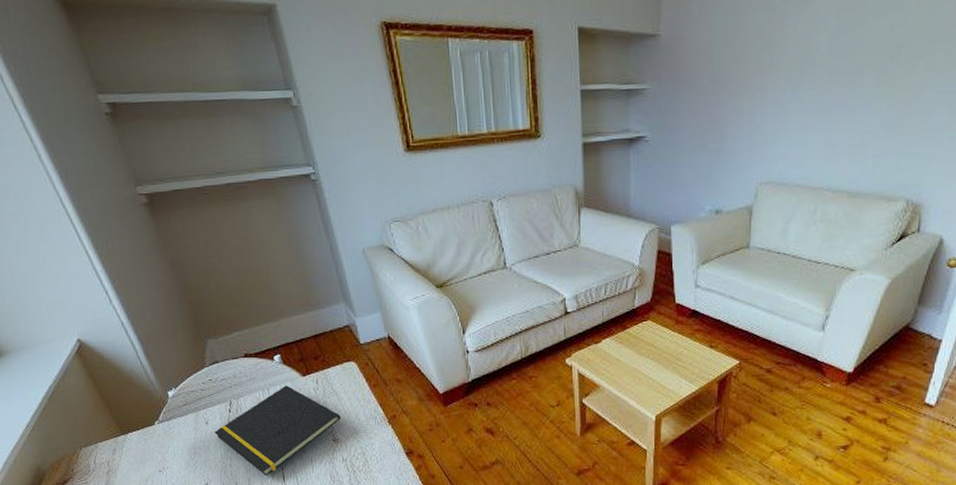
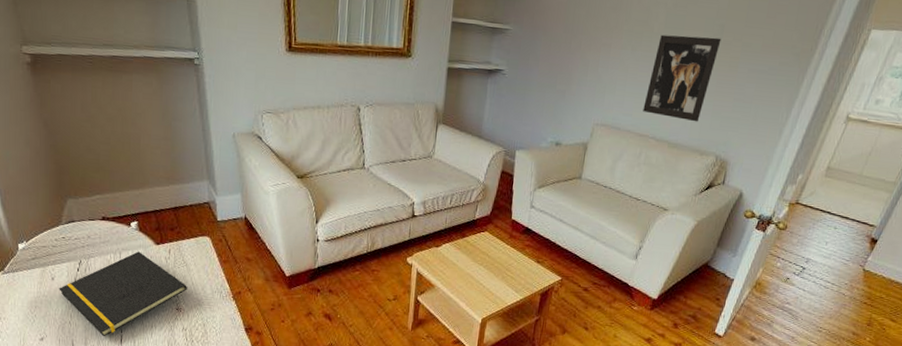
wall art: none [813,60,900,164] -> present [643,34,722,122]

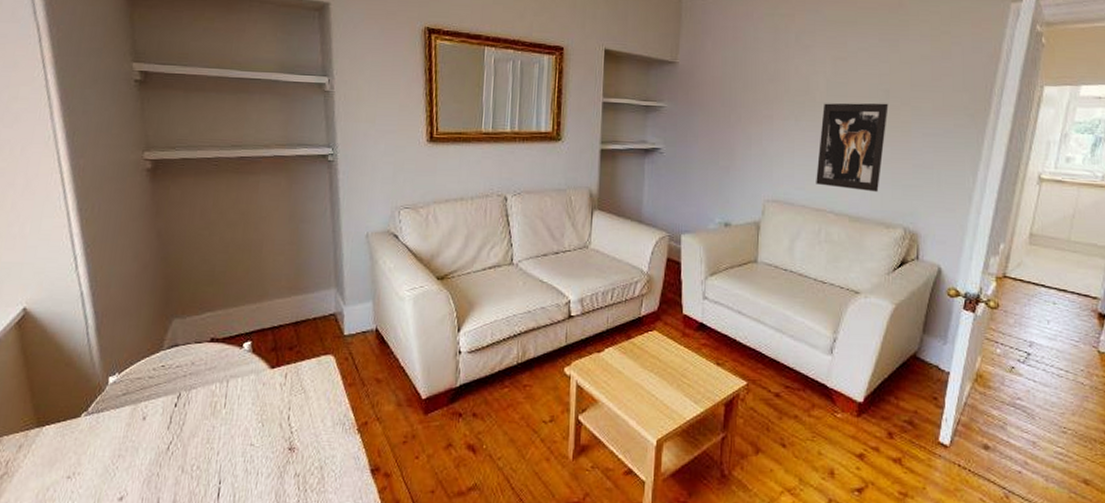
notepad: present [59,251,187,337] -> none [149,378,304,491]

